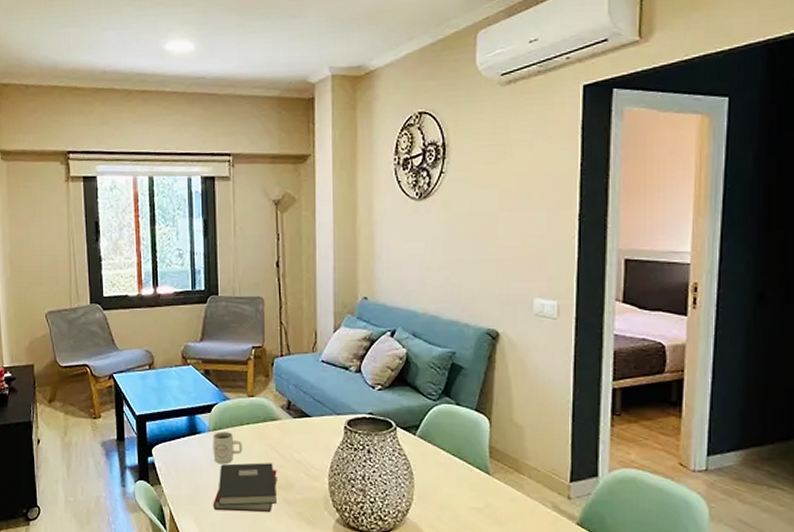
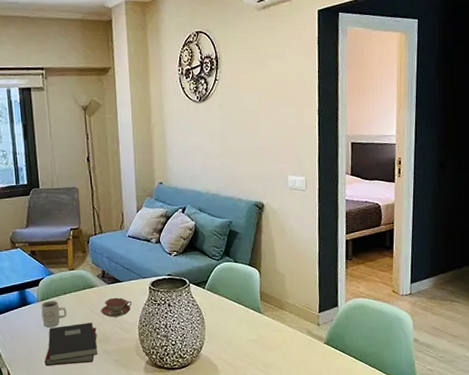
teacup: none [283,435,322,460] -> present [101,297,132,318]

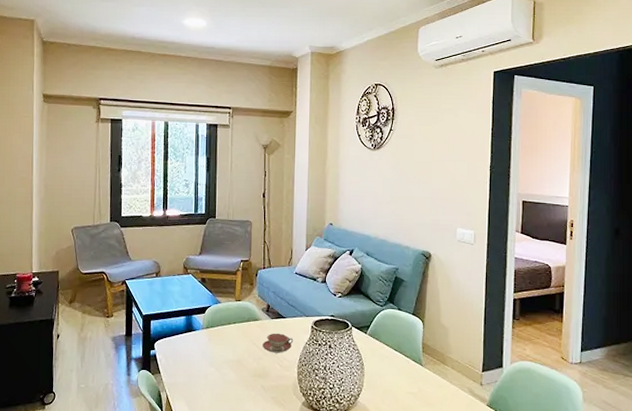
mug: present [41,301,67,328] -> none [205,330,229,357]
hardback book: present [44,322,97,366] -> none [203,355,256,396]

